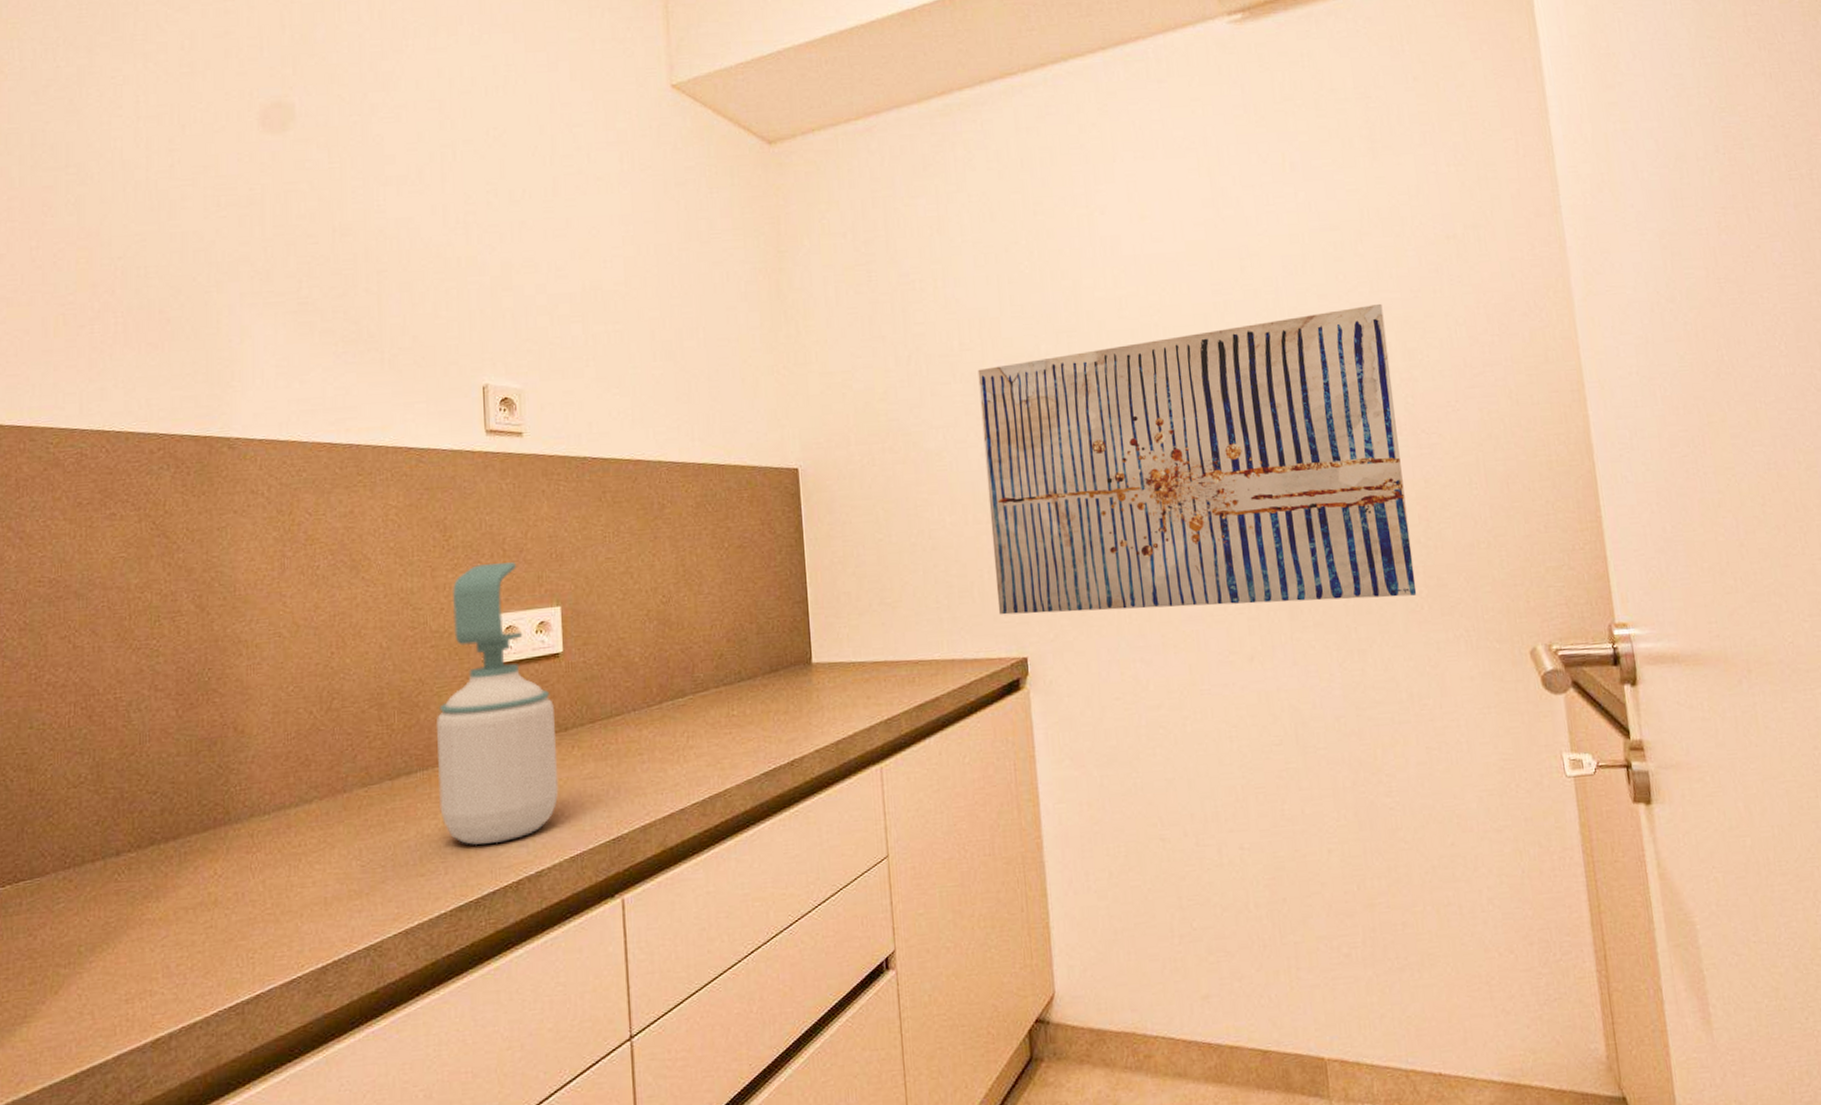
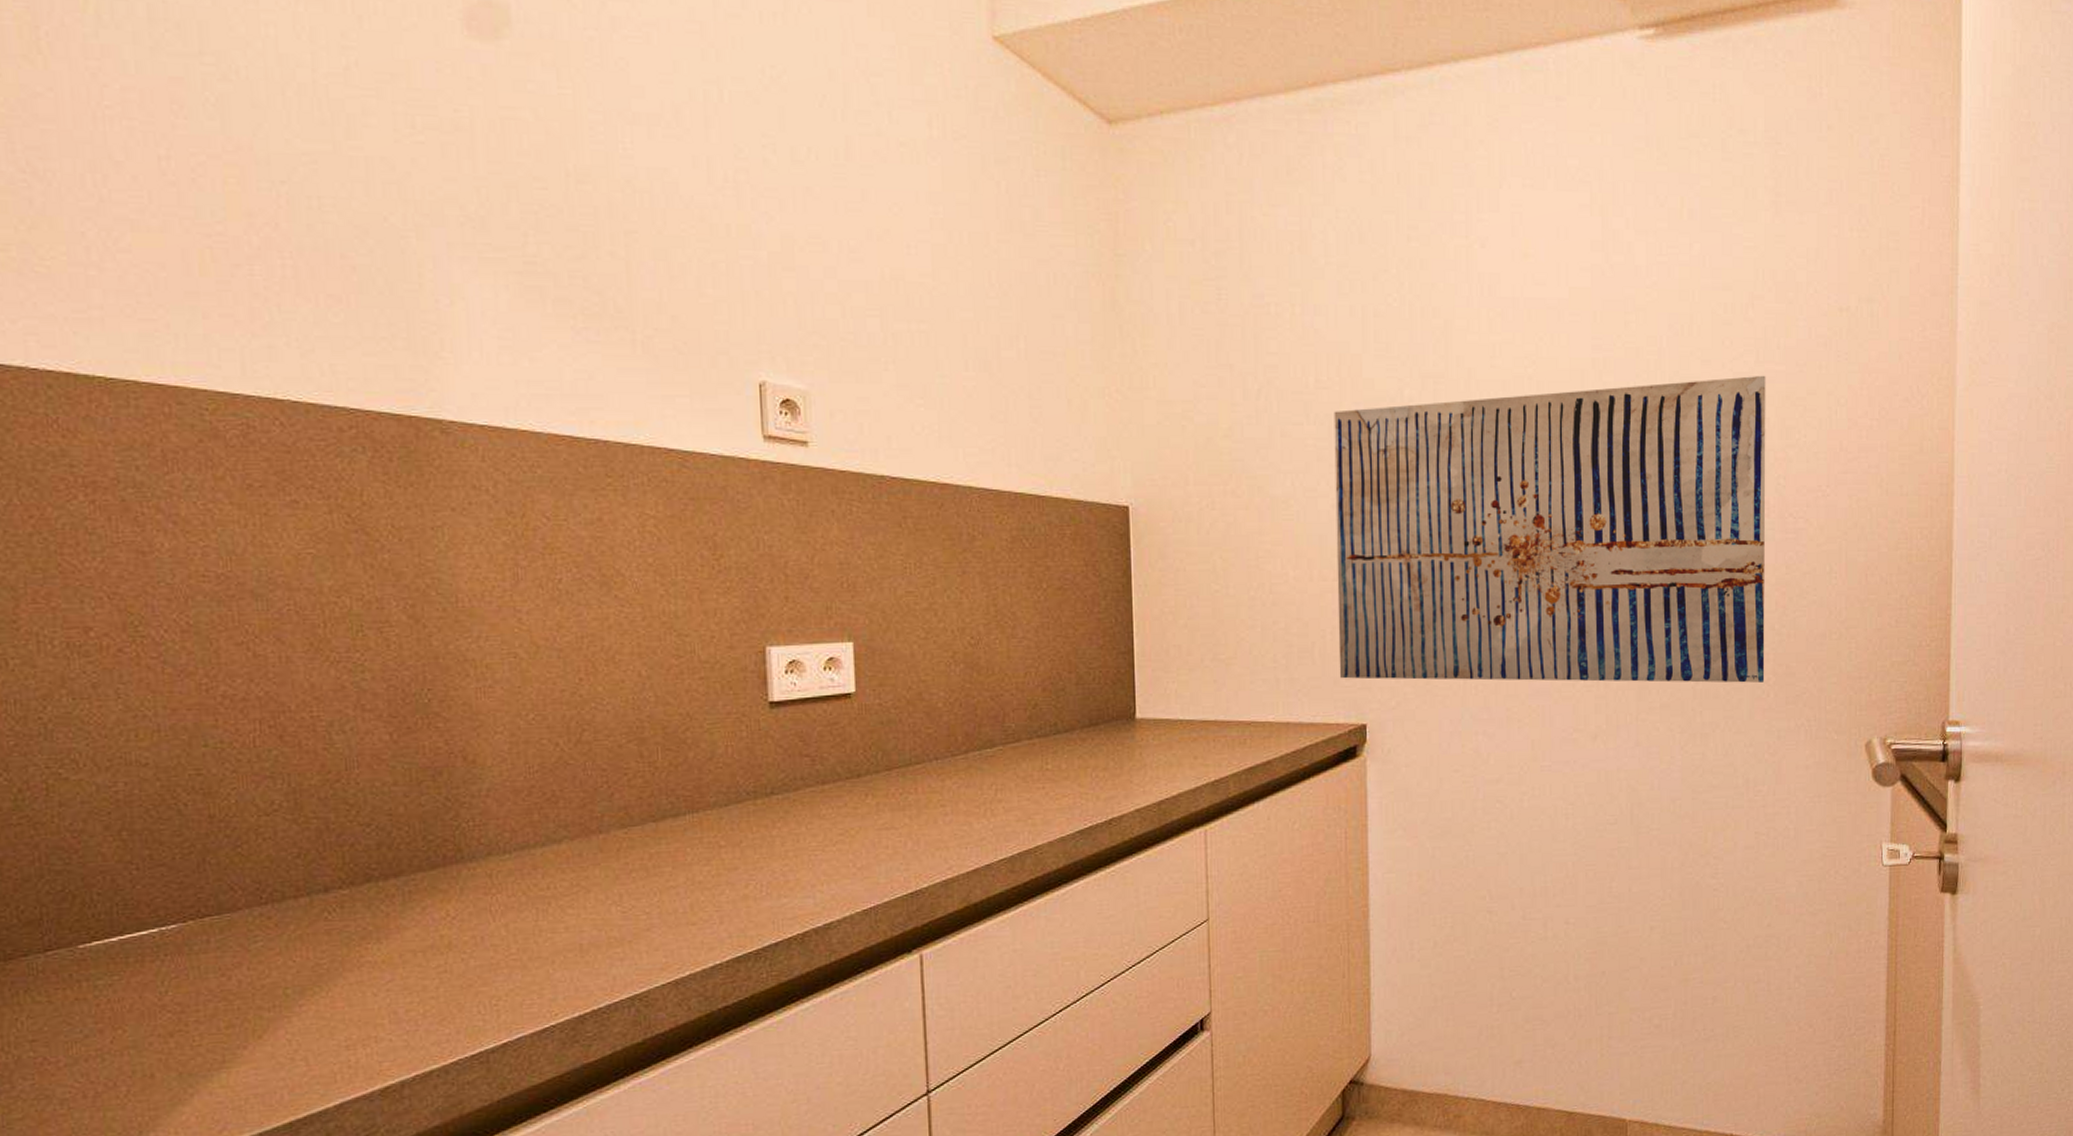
soap bottle: present [437,562,559,845] -> none [708,589,850,894]

